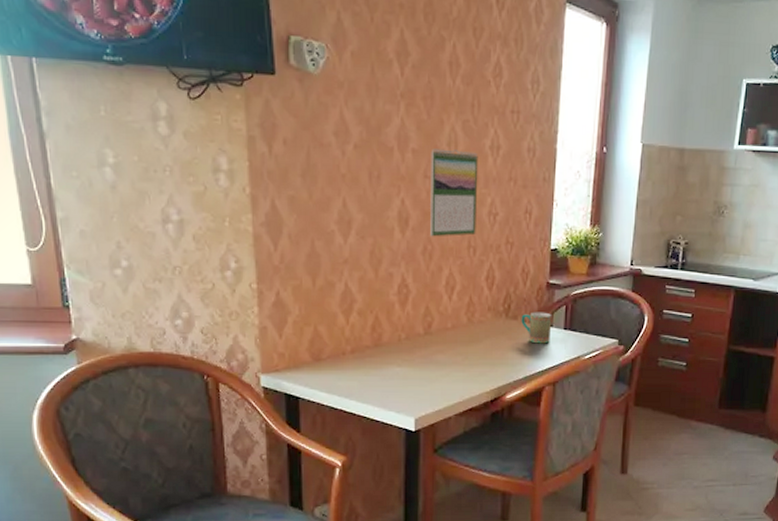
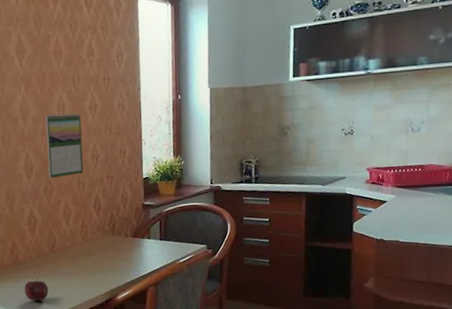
apple: none [387,366,419,394] -> present [24,278,49,300]
mug: present [521,312,552,344] -> none [124,227,150,253]

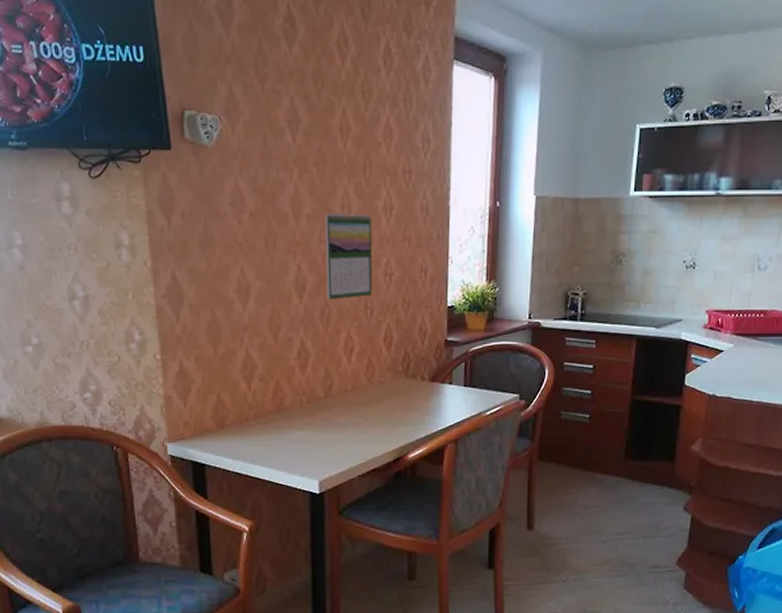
apple: present [24,278,49,300] -> none [290,429,322,458]

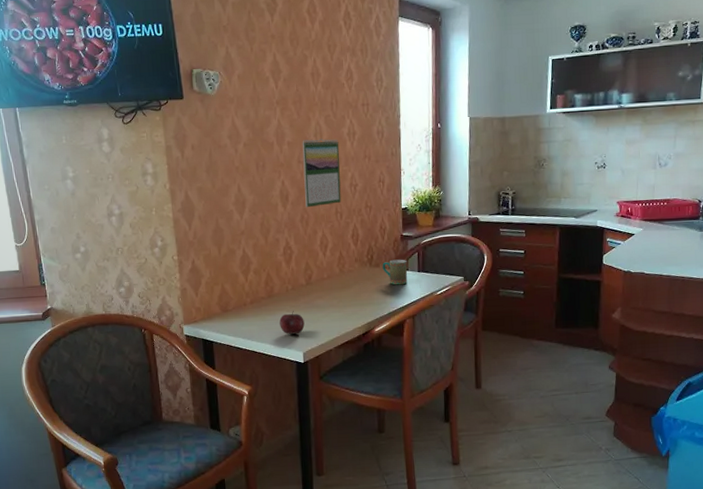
apple: none [290,429,322,458] -> present [279,311,305,334]
mug: none [421,369,452,402] -> present [382,259,408,285]

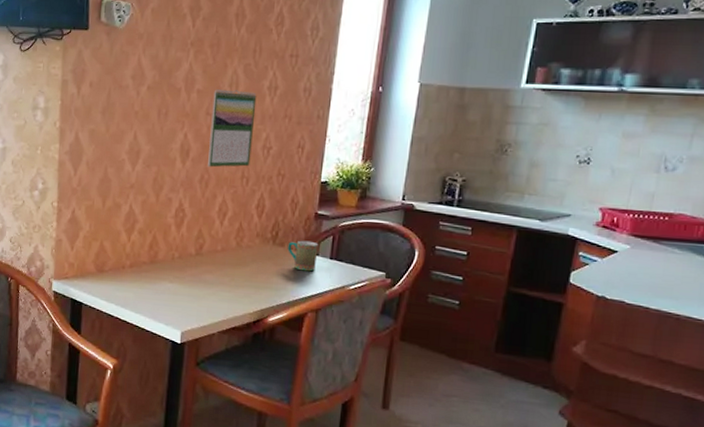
apple: present [279,311,305,334] -> none [159,282,188,309]

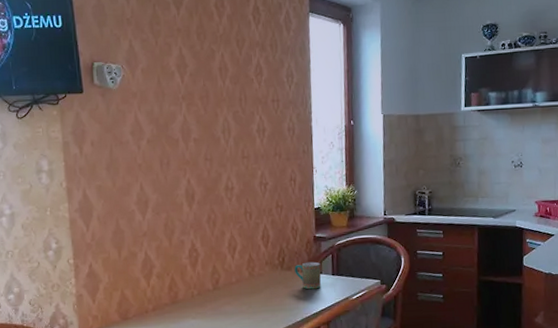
calendar: present [208,89,257,168] -> none [209,135,251,208]

